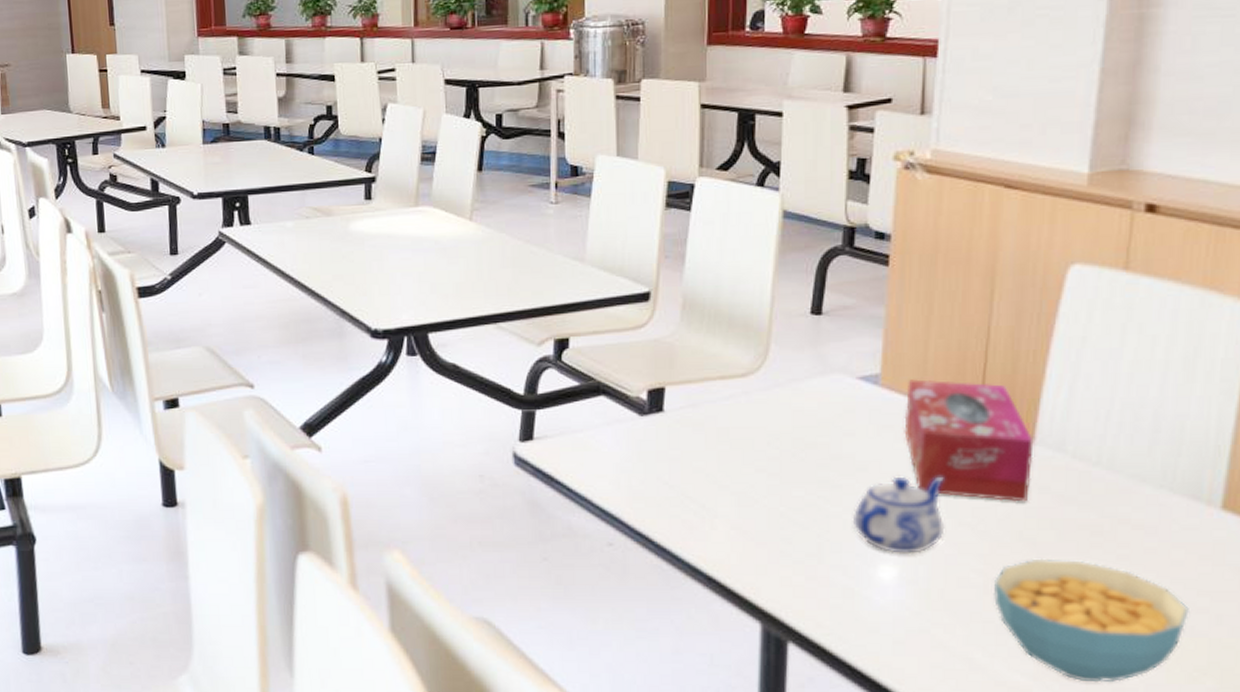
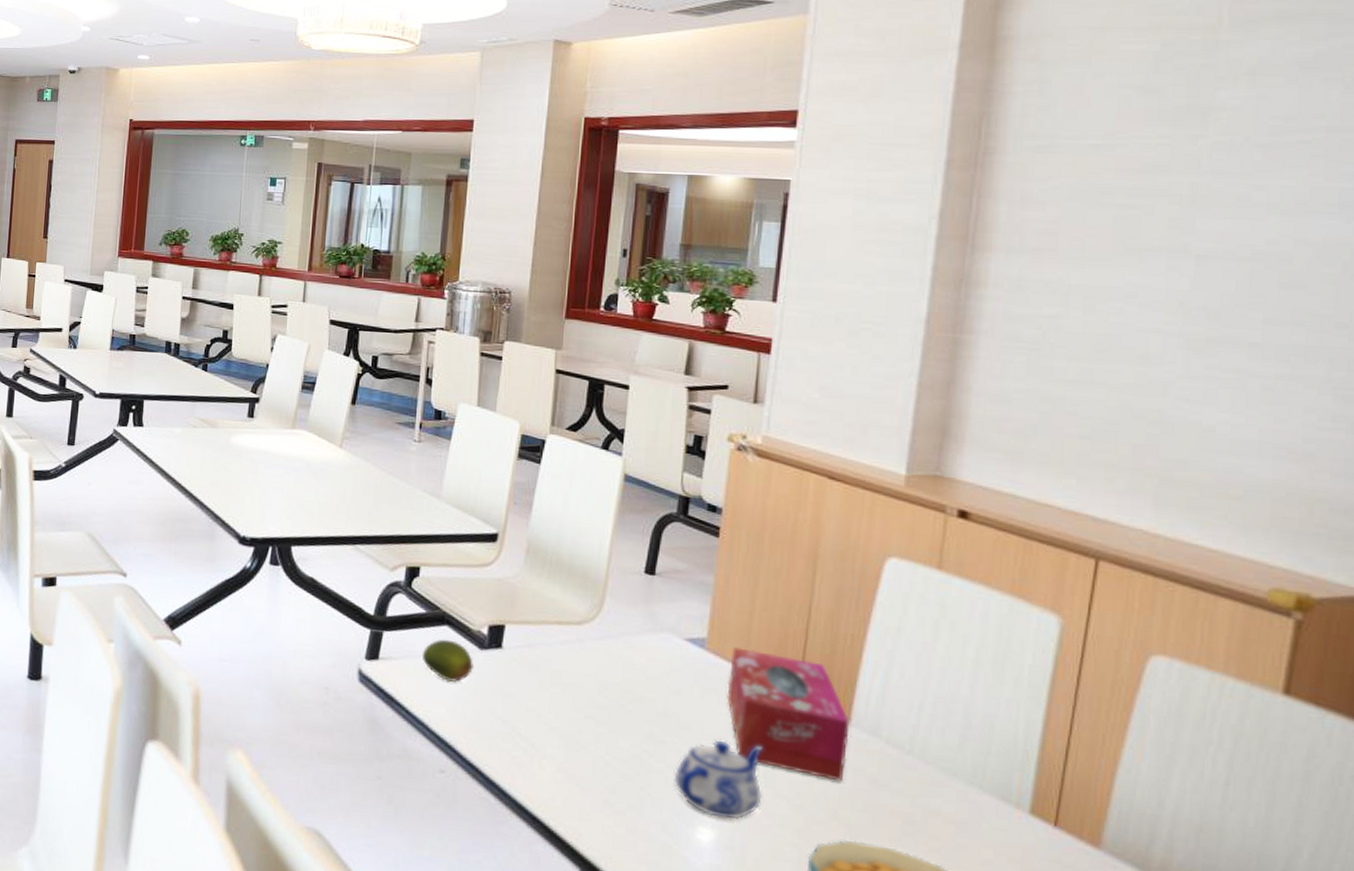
fruit: none [579,410,636,454] -> present [421,639,475,683]

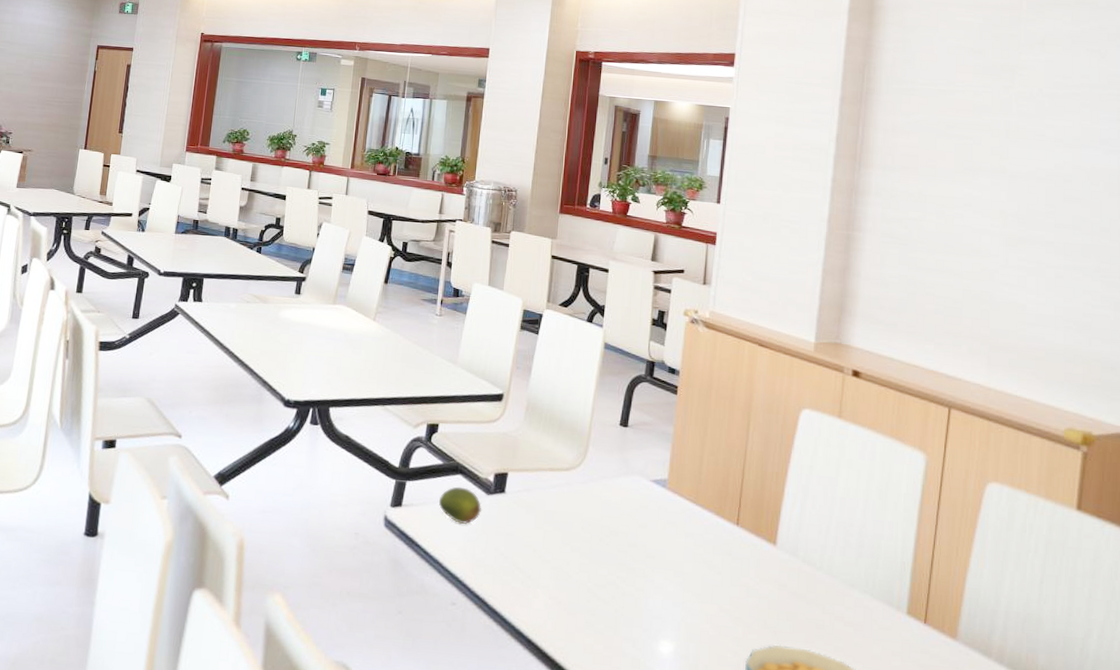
teapot: present [673,739,763,820] -> none [641,565,711,633]
tissue box: present [727,647,850,782] -> none [683,486,776,596]

